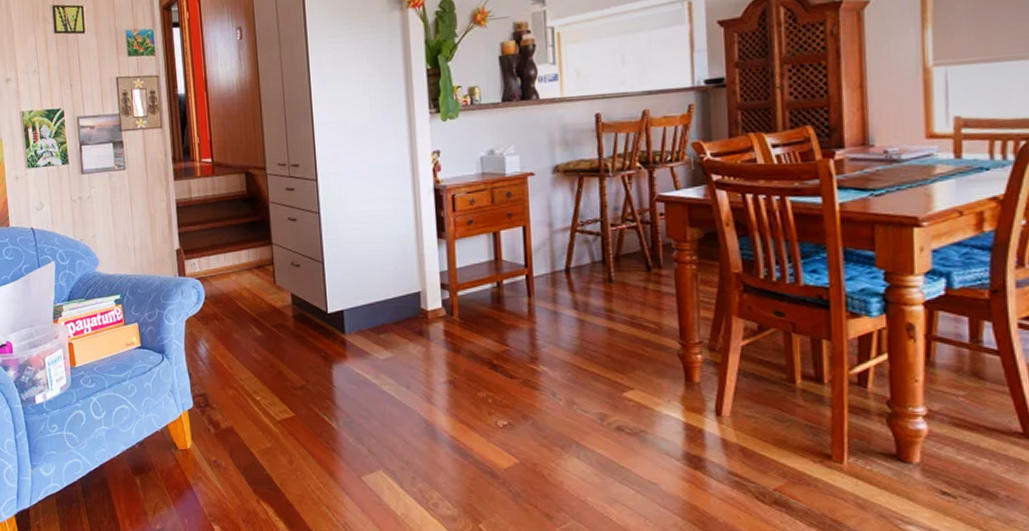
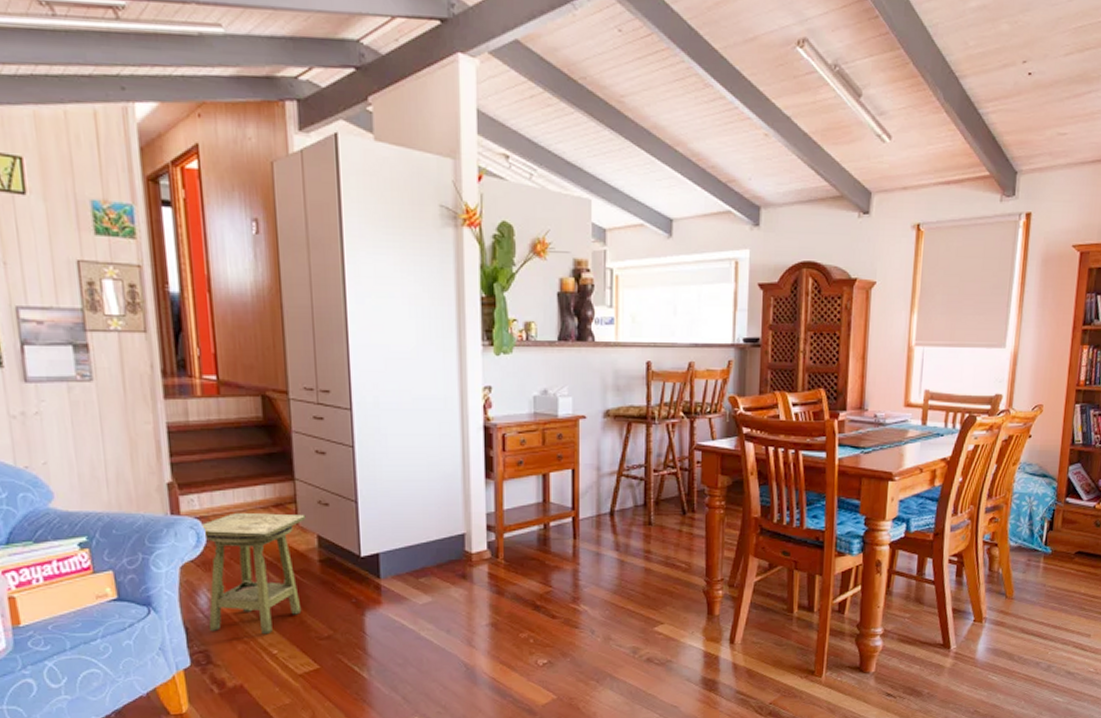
side table: none [201,273,281,381] -> present [201,512,306,634]

